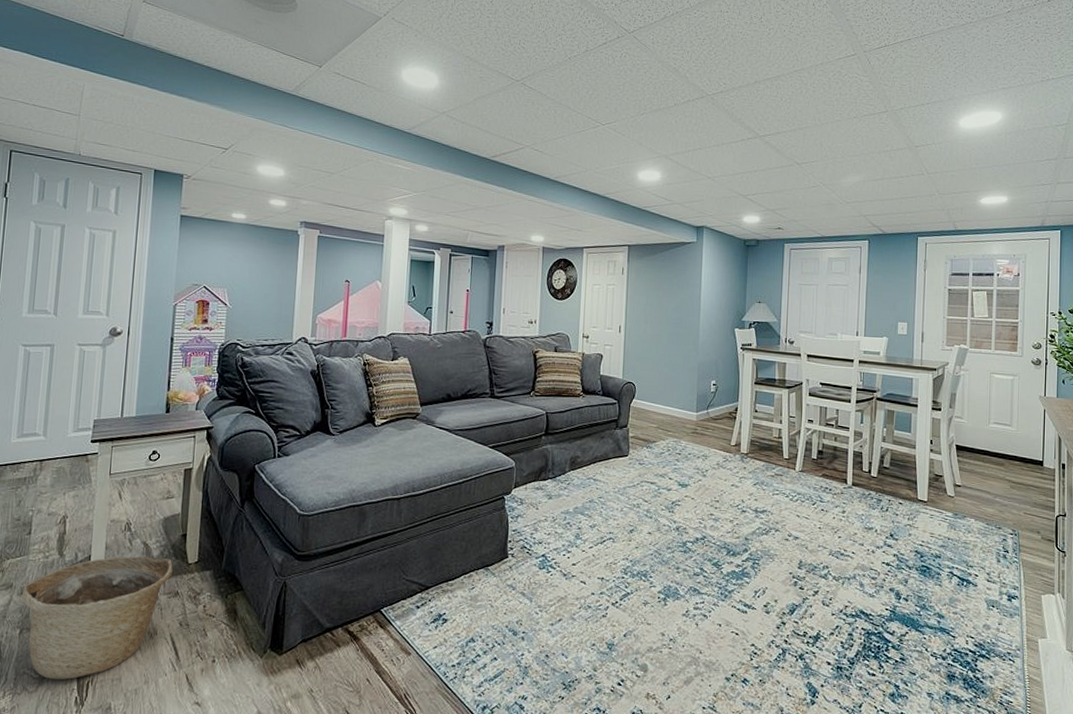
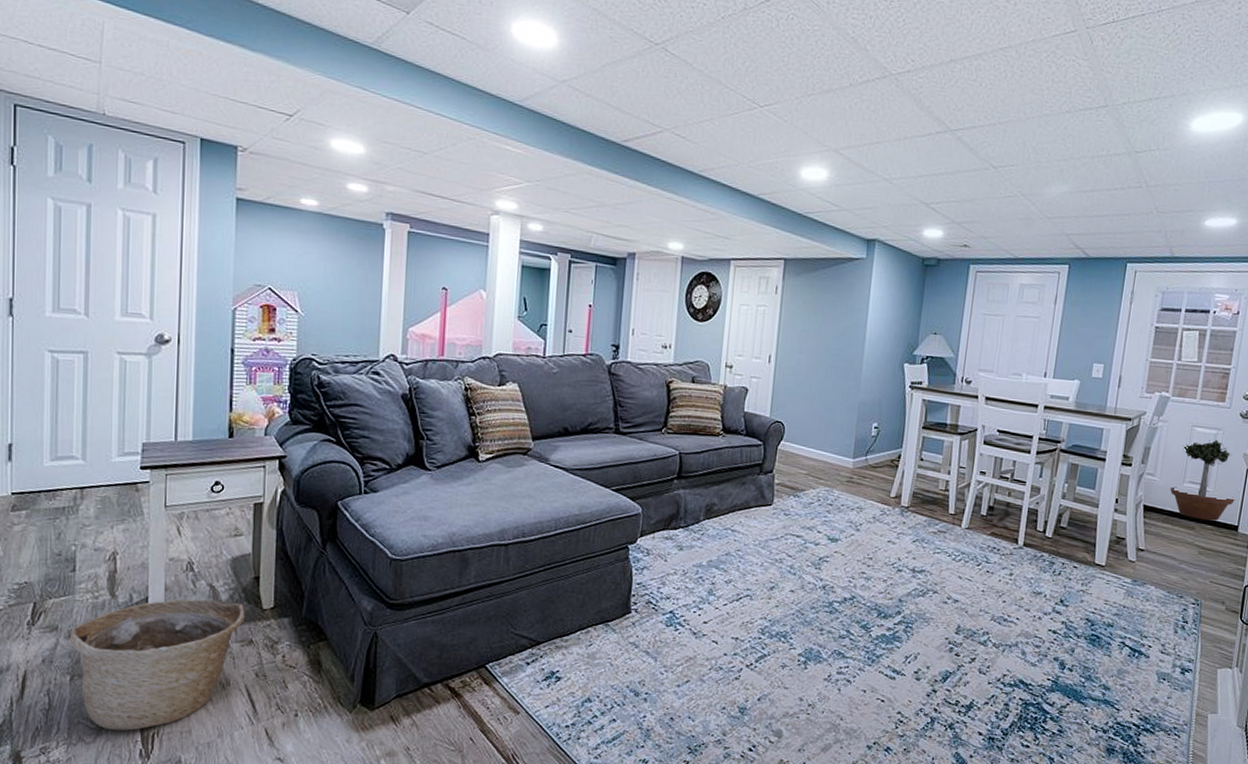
potted tree: none [978,384,1037,457] -> present [1170,439,1235,521]

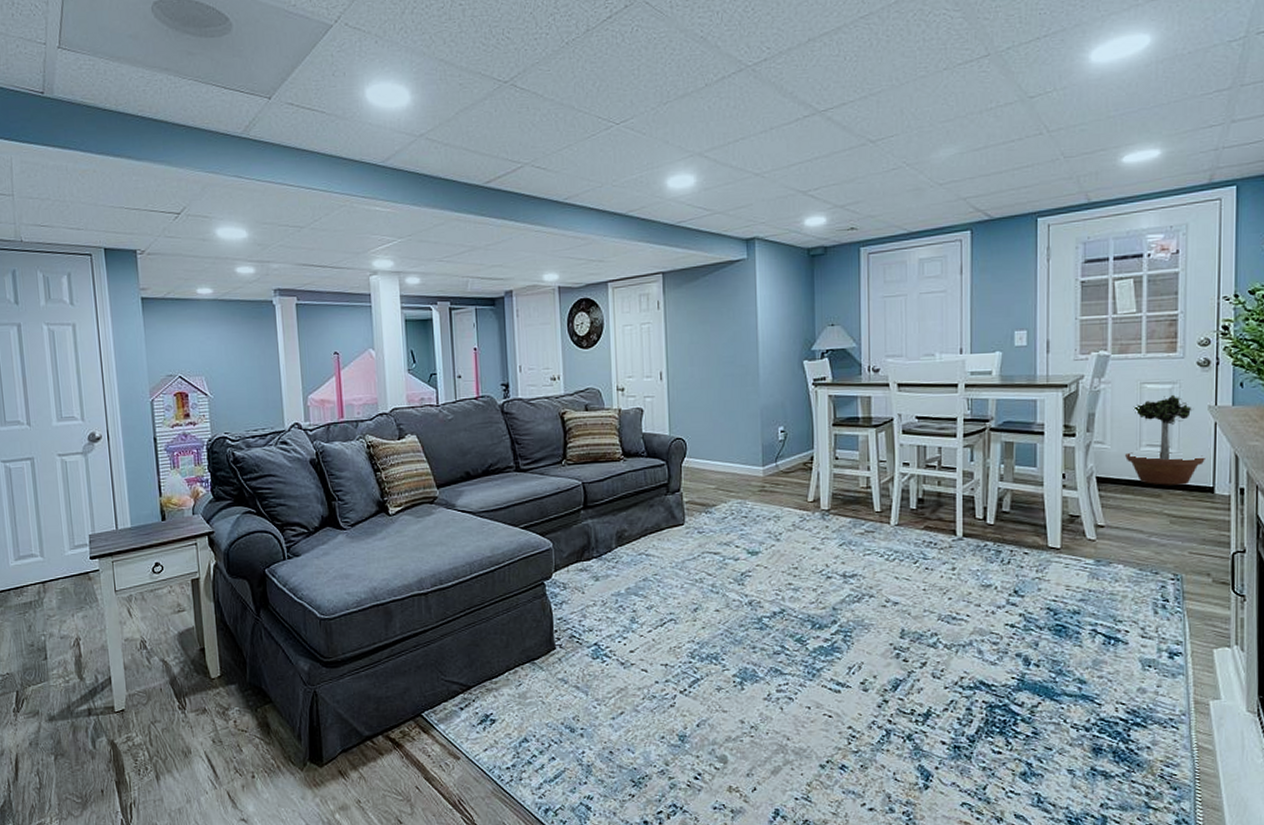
basket: present [69,599,246,731] -> none [49,674,198,803]

